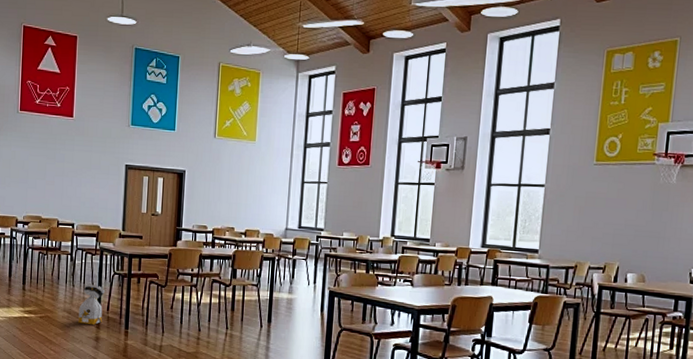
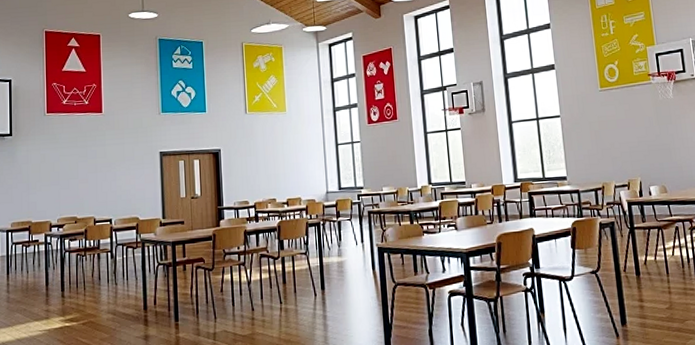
bag: present [77,283,106,325] -> none [123,278,151,324]

